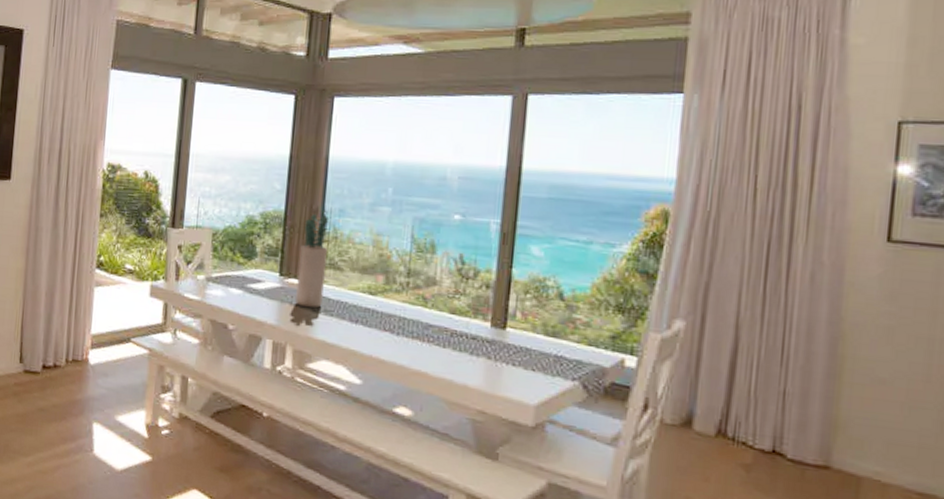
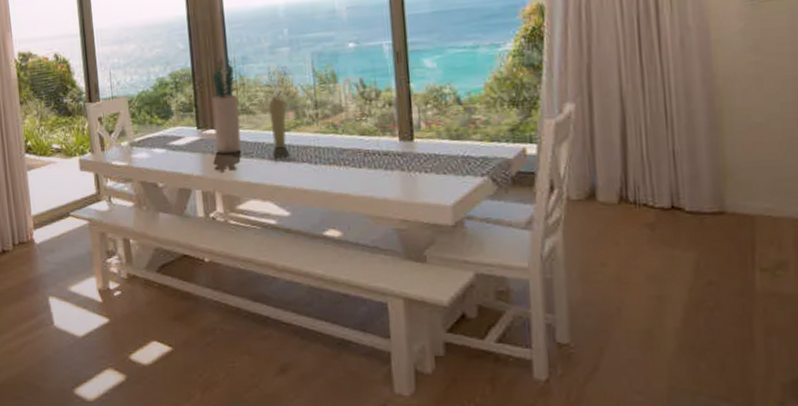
flower arrangement: none [338,222,388,312] -> present [249,63,294,148]

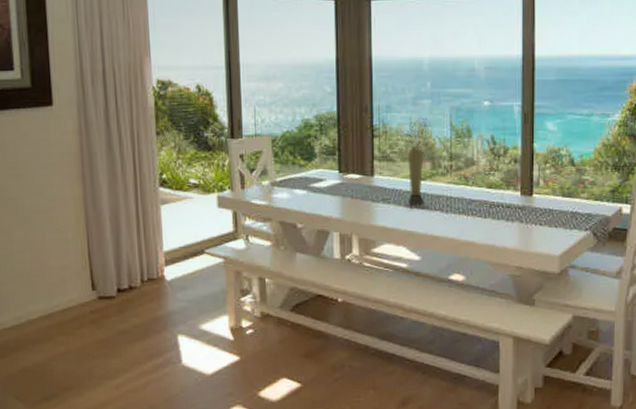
vase: present [212,56,241,154] -> none [355,103,380,199]

